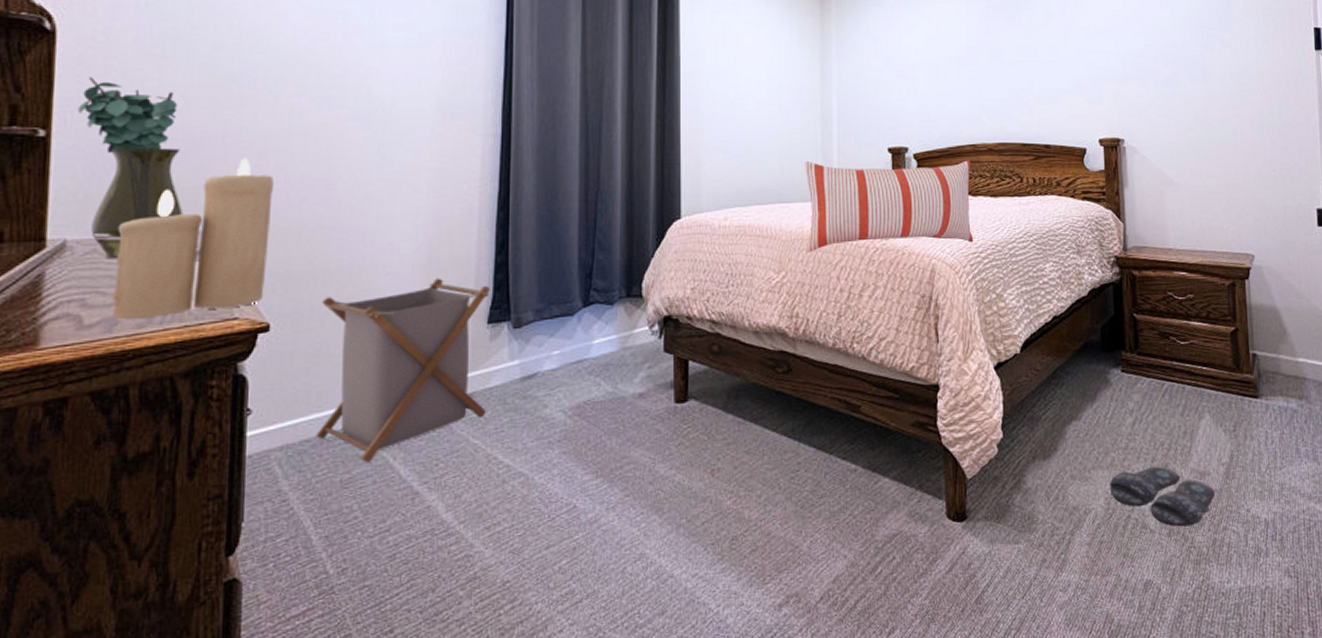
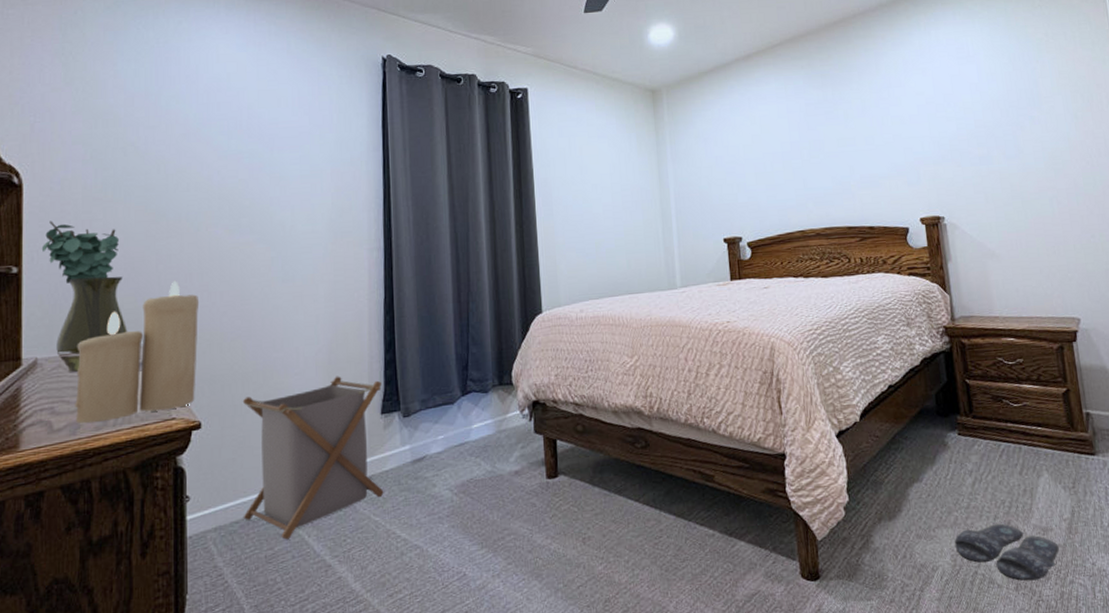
pillow: present [805,160,974,252] -> none [649,245,809,338]

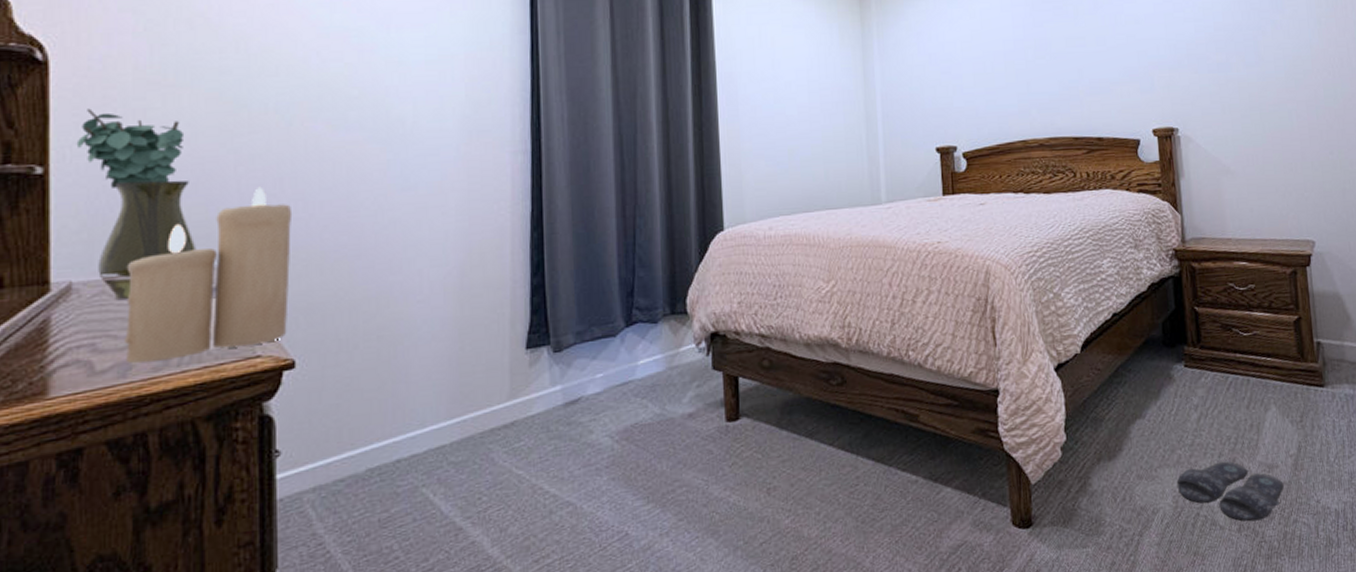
laundry basket: present [242,376,384,540] -> none [349,304,529,500]

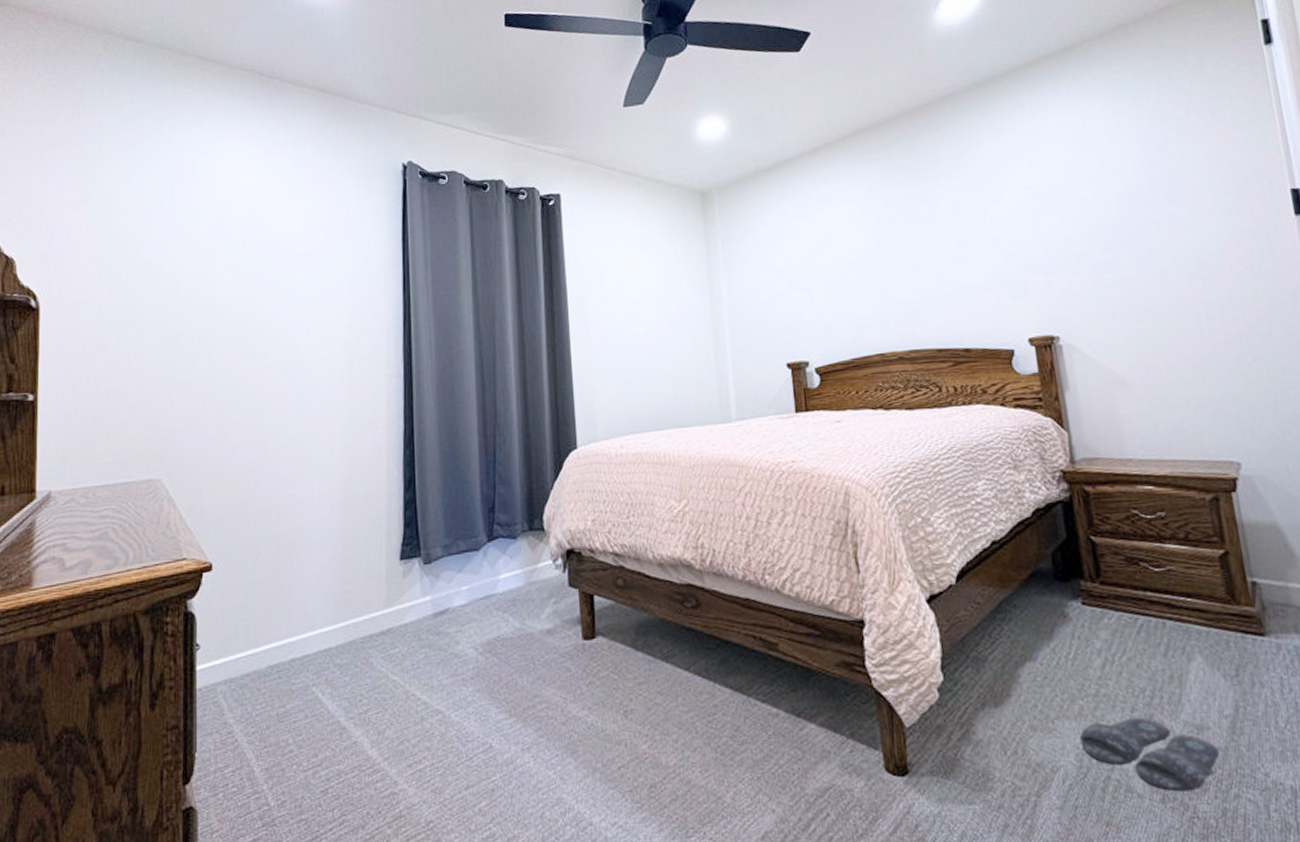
vase: present [76,108,197,301] -> none [56,345,140,507]
candle: present [125,186,293,364] -> none [87,409,212,562]

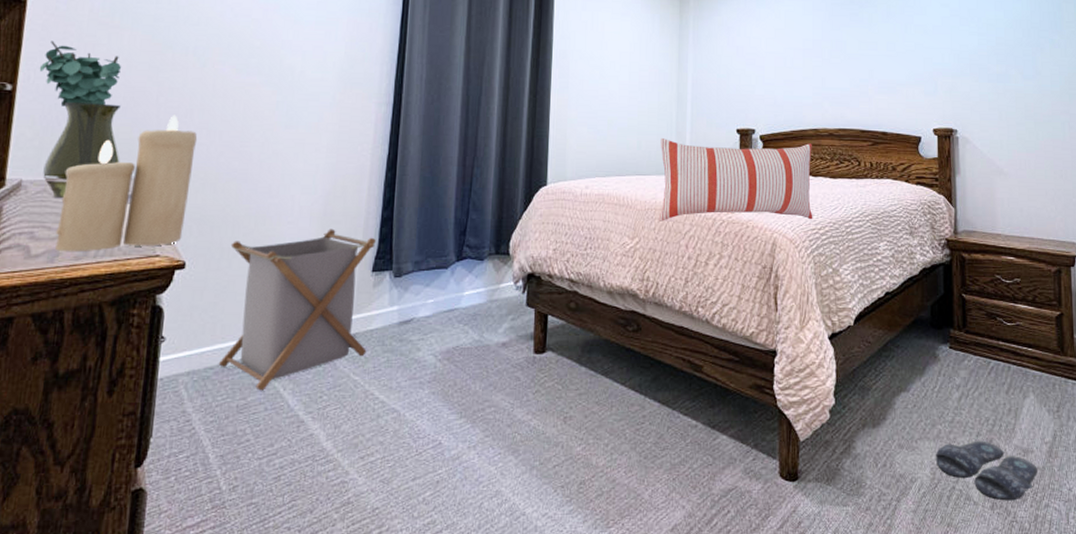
vase: none [56,345,140,507] -> present [39,40,122,199]
candle: none [87,409,212,562] -> present [55,115,198,252]
laundry basket: none [254,516,403,697] -> present [218,228,376,391]
pillow: none [699,371,891,479] -> present [658,137,813,222]

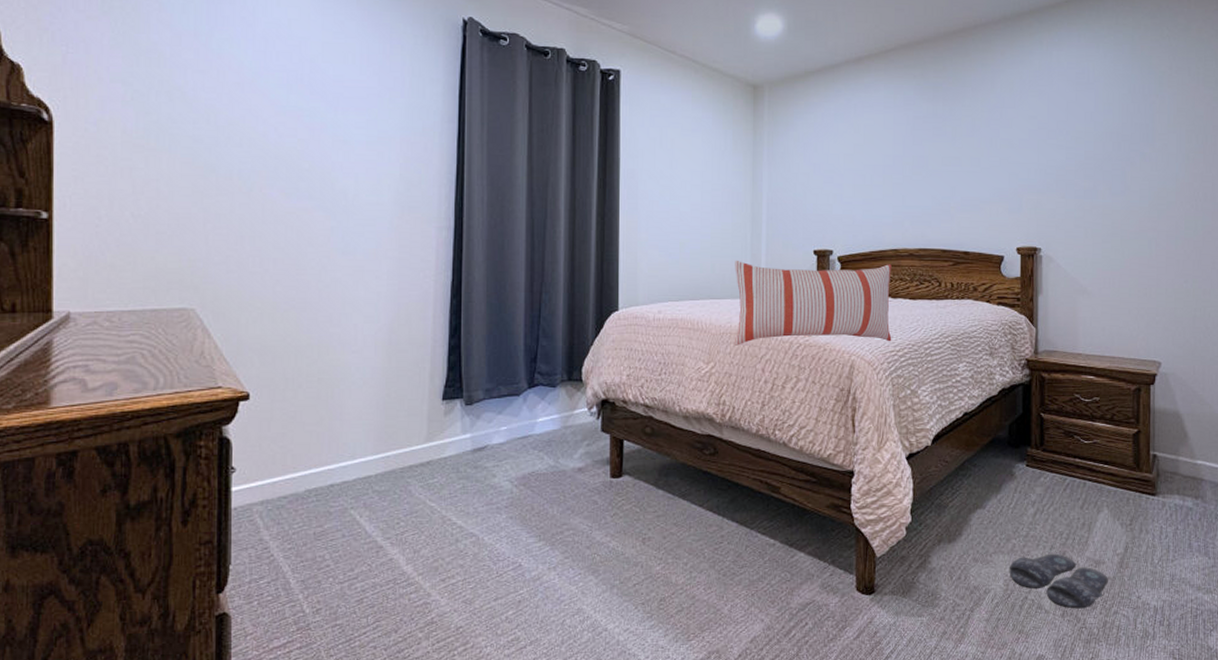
vase: present [39,40,122,199] -> none [74,165,171,331]
candle: present [55,115,198,252] -> none [112,242,251,385]
laundry basket: present [218,228,376,391] -> none [291,357,444,518]

